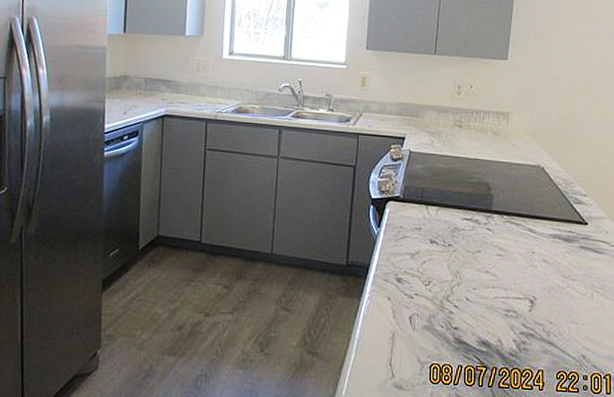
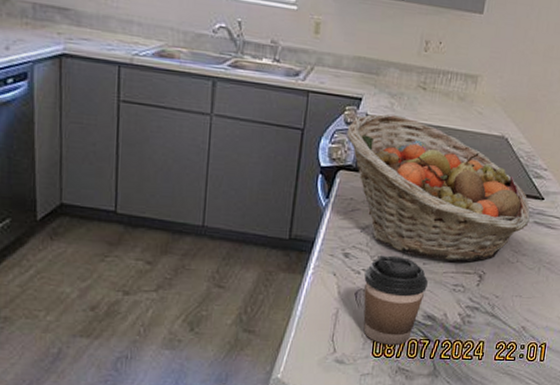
fruit basket: none [393,150,575,287] -> present [347,113,531,262]
coffee cup: none [417,280,479,371] -> present [363,255,428,345]

